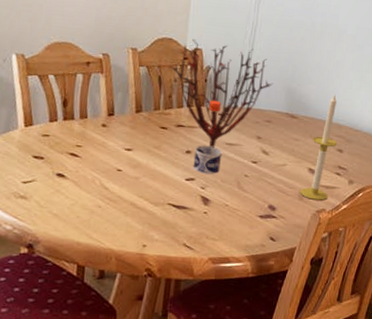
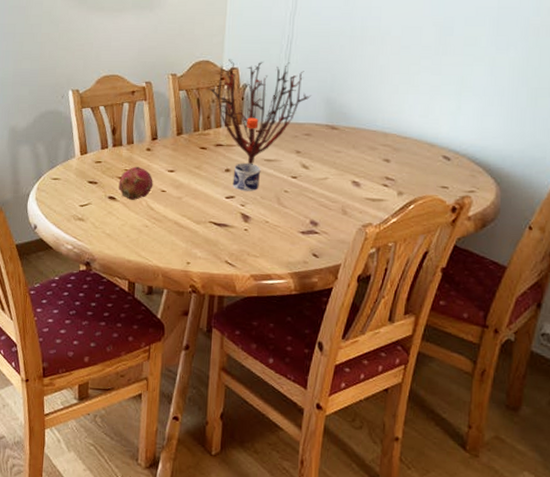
fruit: none [68,142,108,179] -> present [118,166,153,200]
candle: present [299,93,337,201] -> none [343,100,383,214]

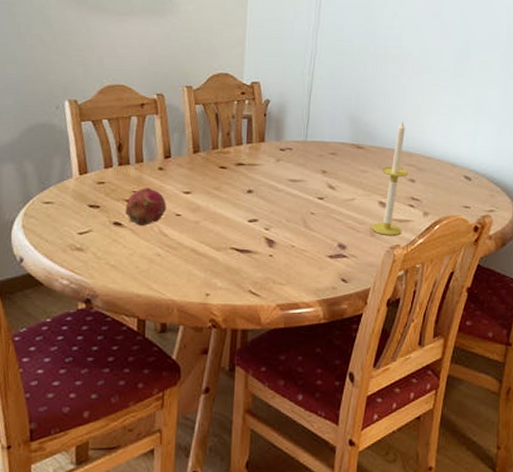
plant: present [208,59,312,165] -> none [227,72,337,186]
water bottle: present [232,117,261,192] -> none [255,135,286,215]
candle: none [343,100,383,214] -> present [371,120,408,236]

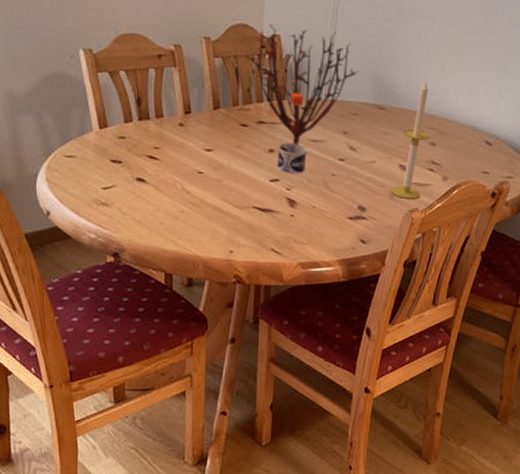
fruit: present [125,187,166,226] -> none [147,143,188,182]
plant: none [227,72,337,186] -> present [247,24,359,146]
water bottle: none [255,135,286,215] -> present [277,92,307,175]

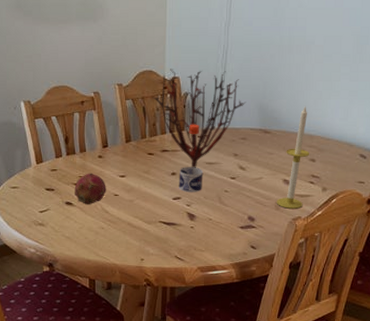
fruit: none [147,143,188,182] -> present [74,173,106,204]

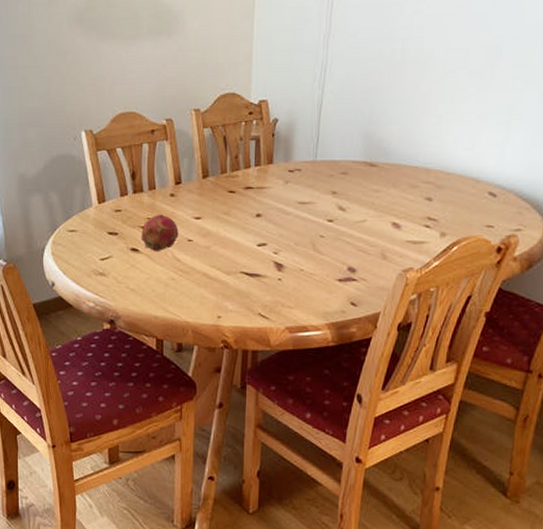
plant: present [152,69,247,168] -> none [235,90,349,209]
water bottle: present [178,124,204,193] -> none [264,156,295,239]
candle: present [276,105,309,209] -> none [382,132,425,258]

